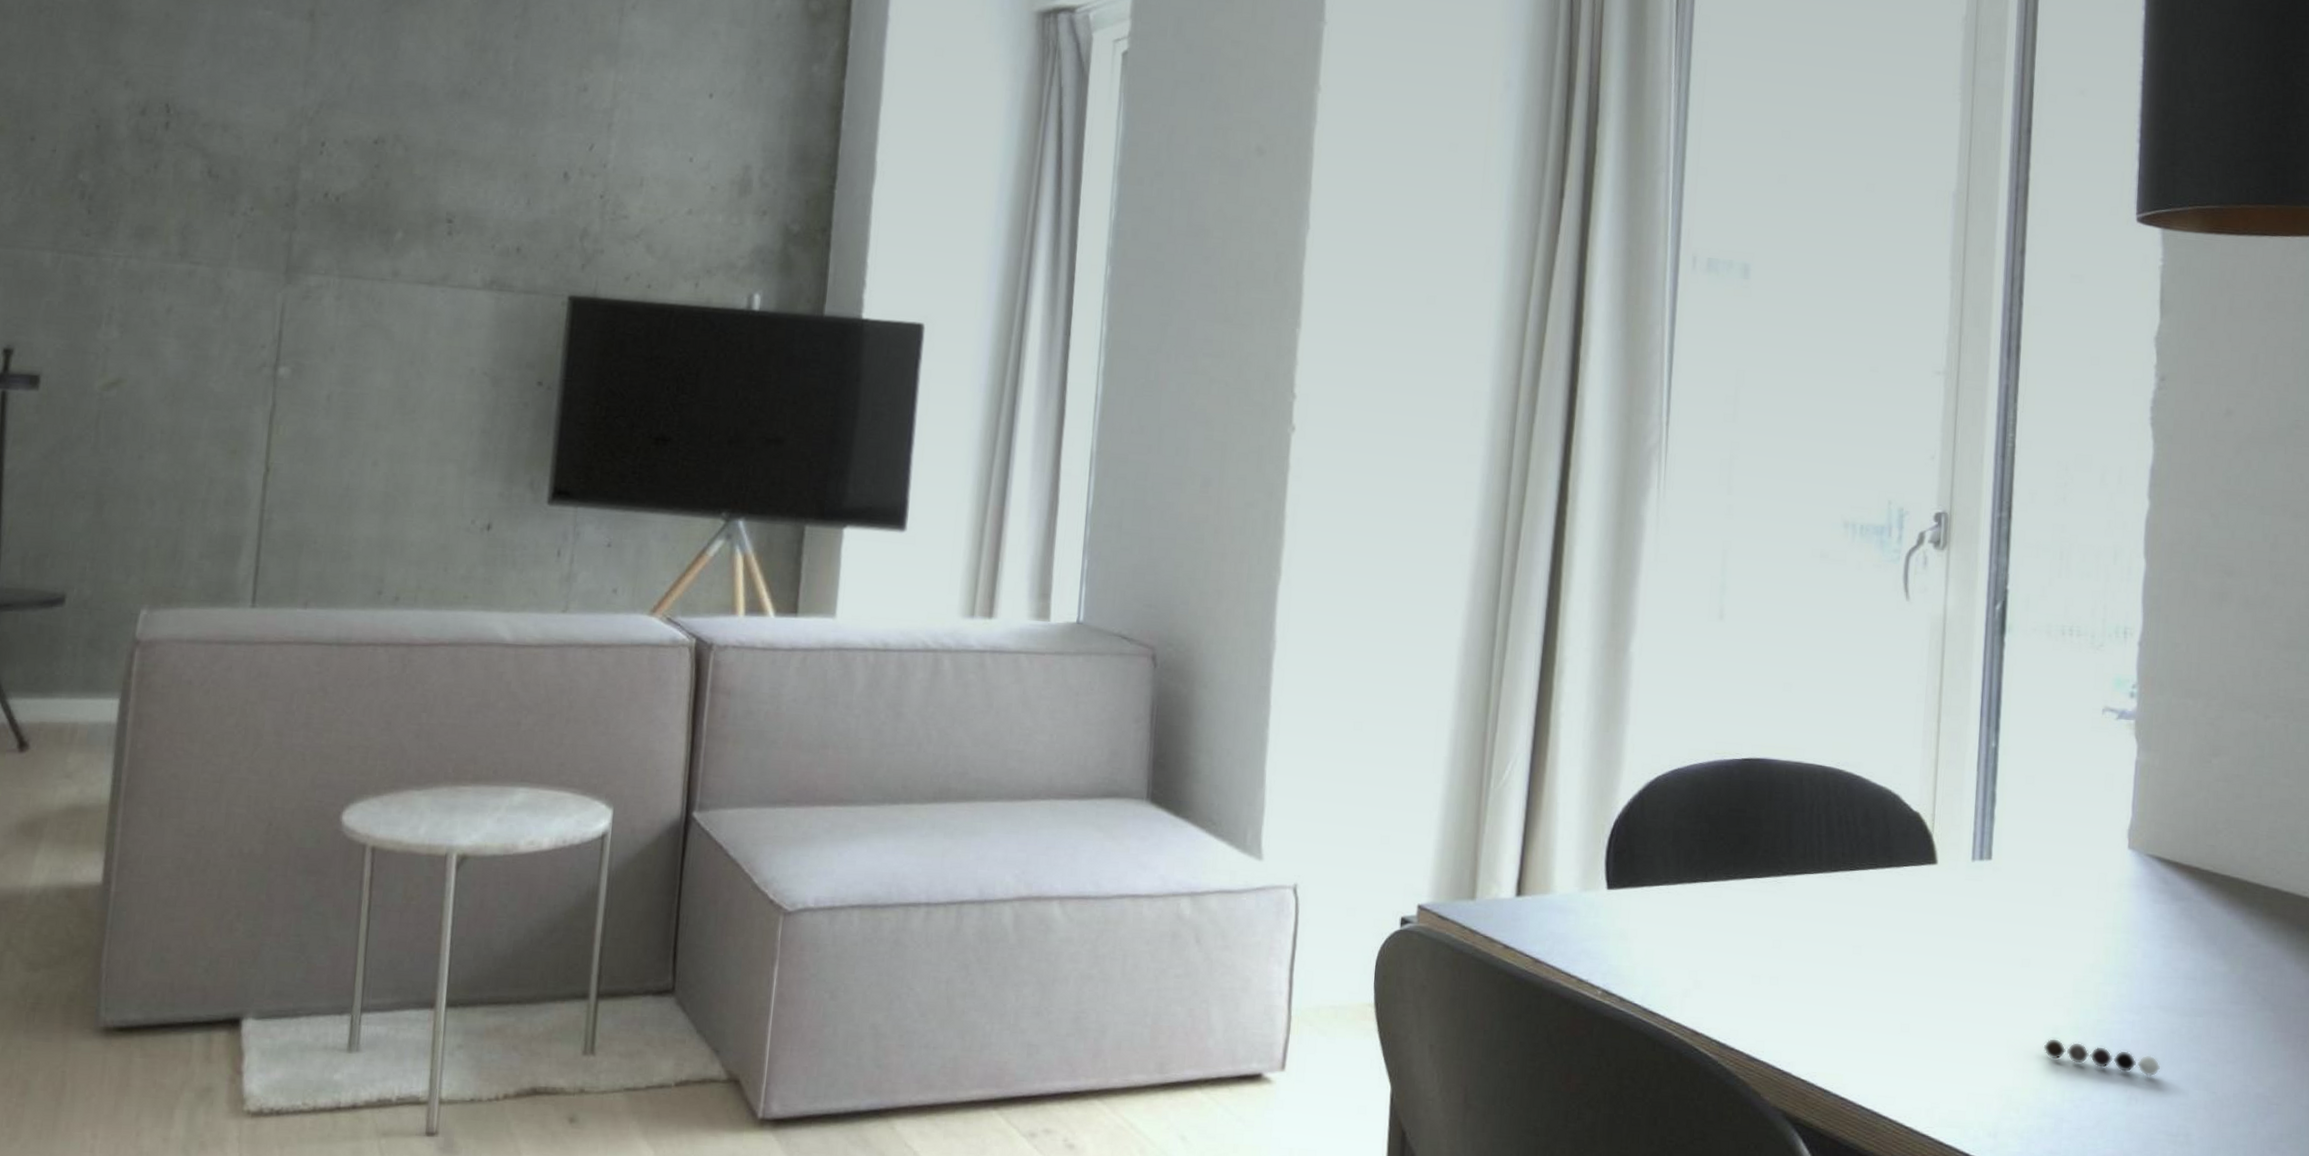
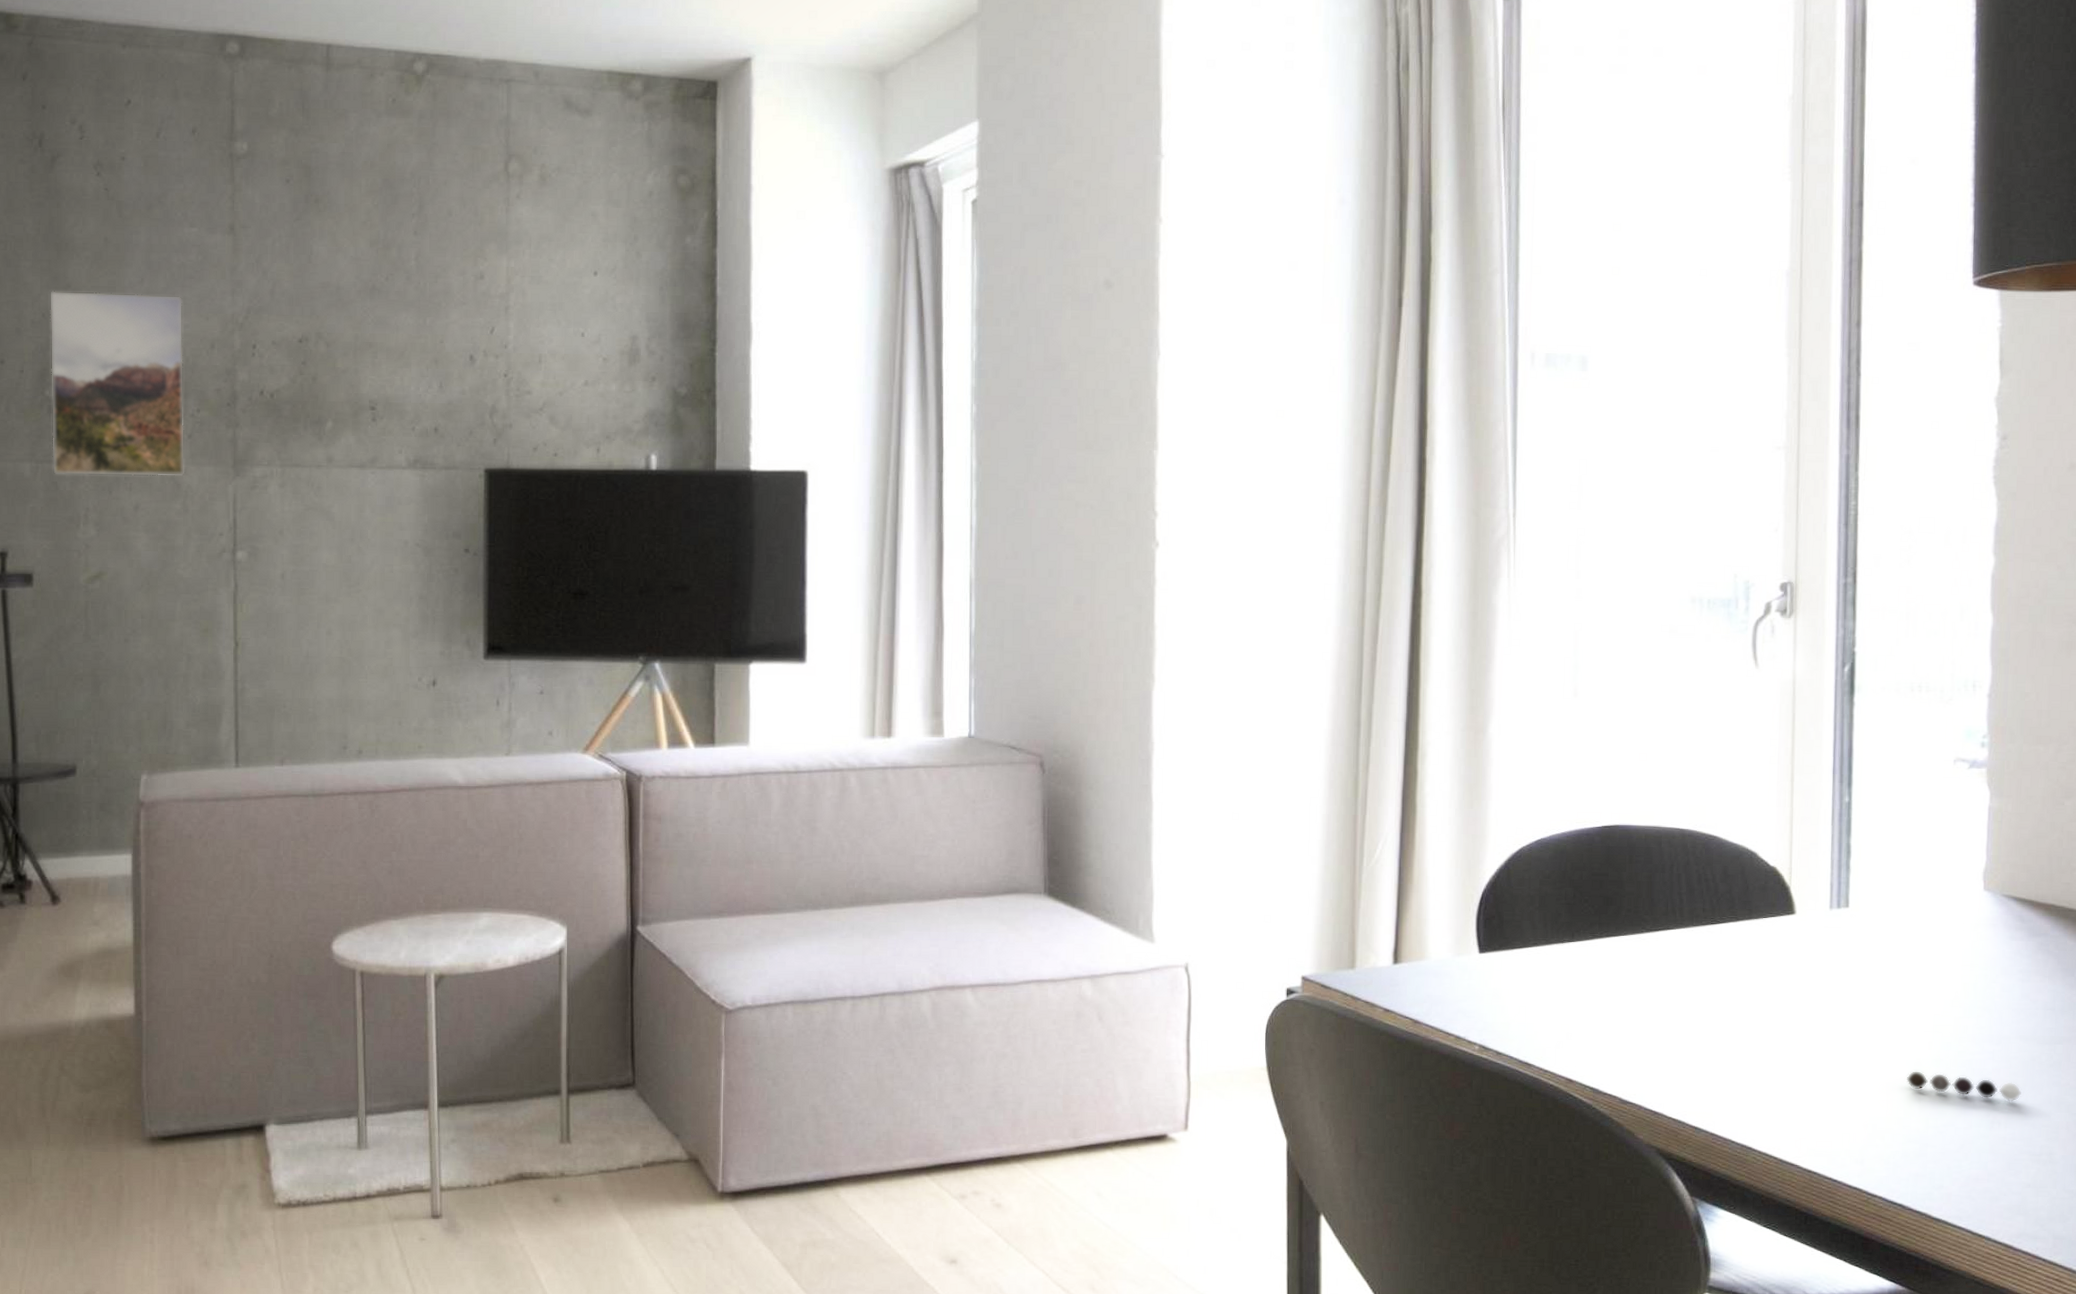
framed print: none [76,65,247,280] -> present [50,291,185,476]

